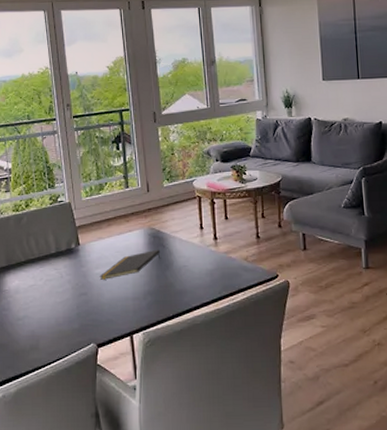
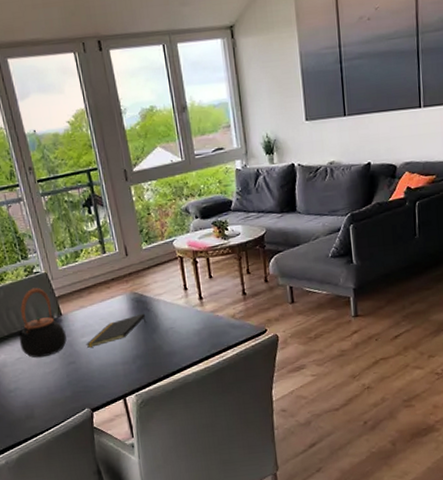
teapot: none [35,216,81,287] -> present [18,287,67,358]

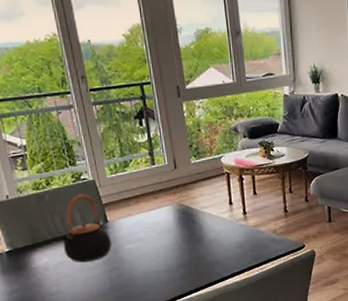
notepad: present [86,313,147,348] -> none [131,224,192,255]

